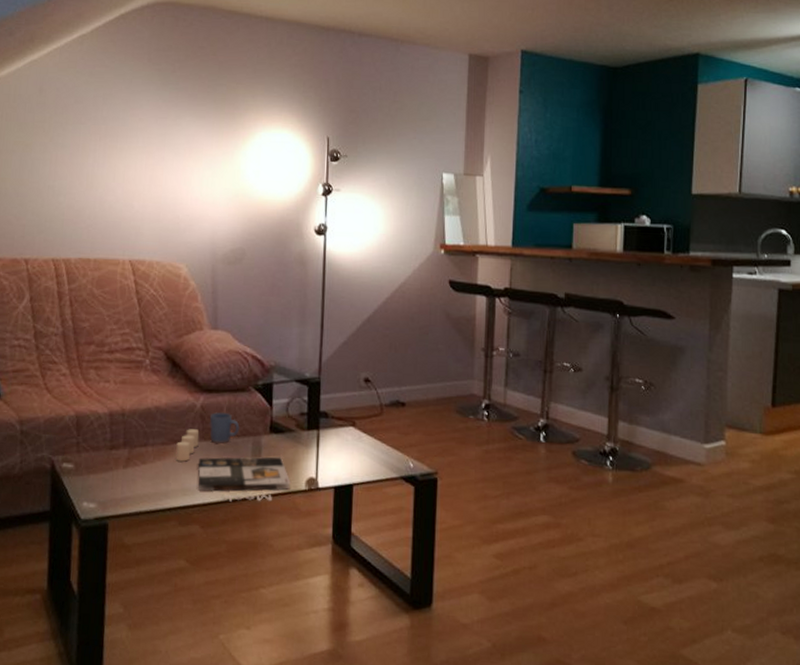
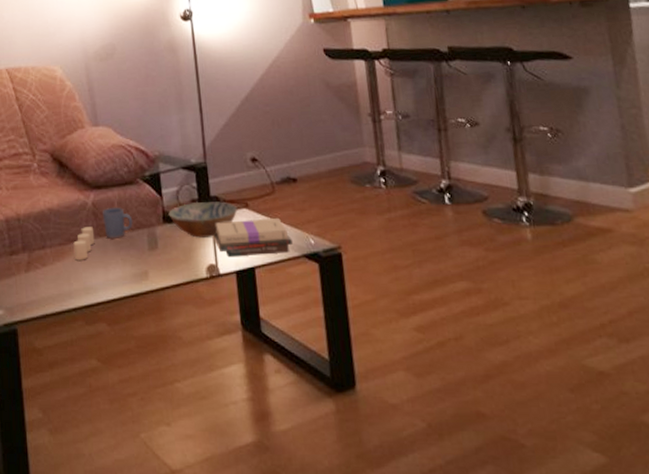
magazine: present [198,456,291,502] -> none [97,246,191,297]
bowl: none [276,415,345,451] -> present [168,201,238,238]
books: none [316,438,393,473] -> present [212,217,292,258]

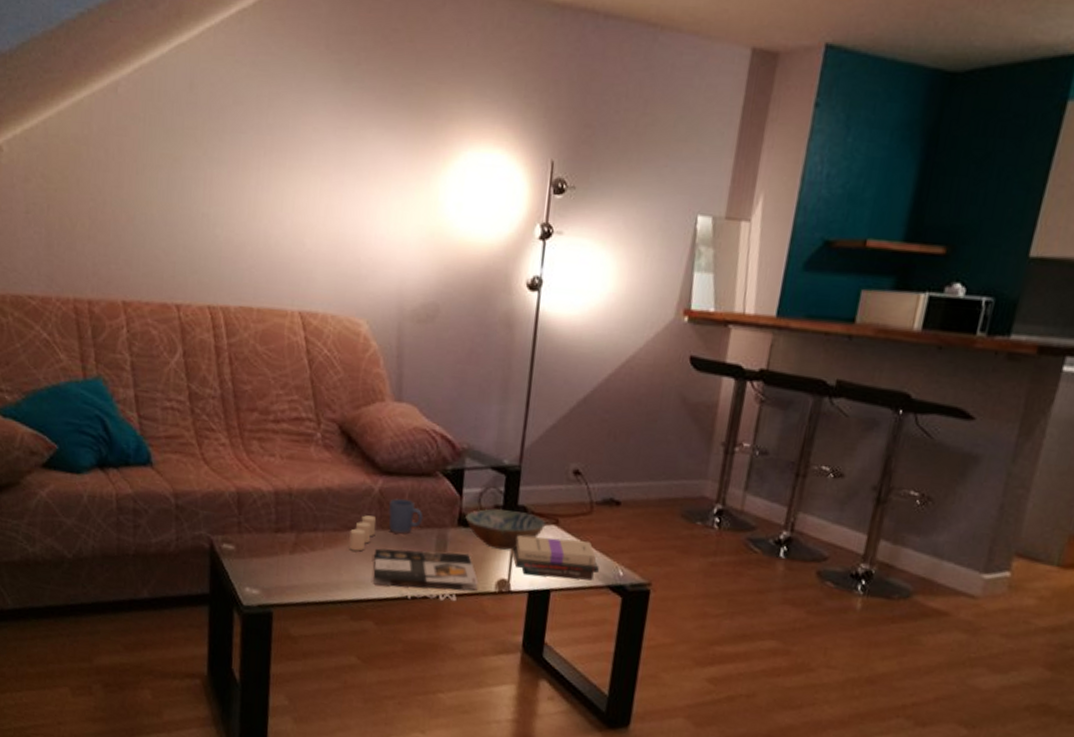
magazine: none [97,246,191,297] -> present [373,548,479,602]

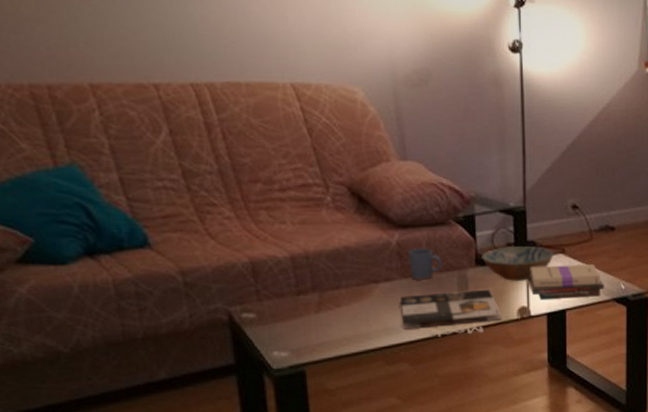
candle: present [349,515,377,552] -> none [373,267,399,302]

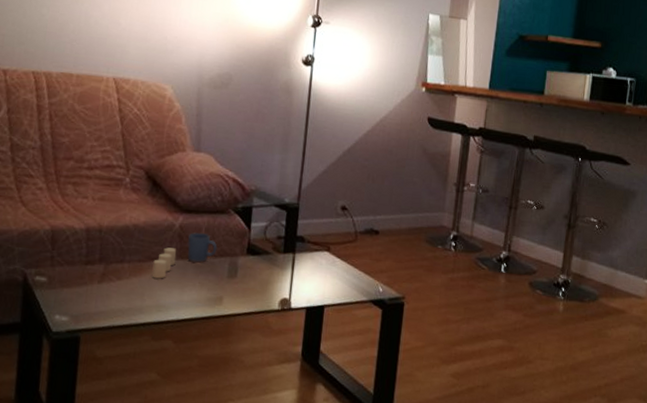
candle: none [373,267,399,302] -> present [152,247,177,279]
magazine: present [401,289,502,337] -> none [173,275,264,320]
bowl: present [482,245,554,281] -> none [253,239,320,274]
books: present [526,263,604,300] -> none [291,261,363,297]

